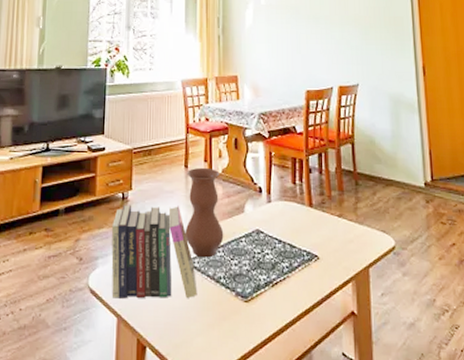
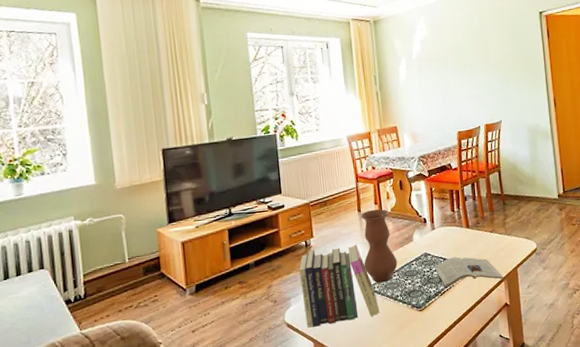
magazine: none [267,240,351,279] -> present [435,256,504,287]

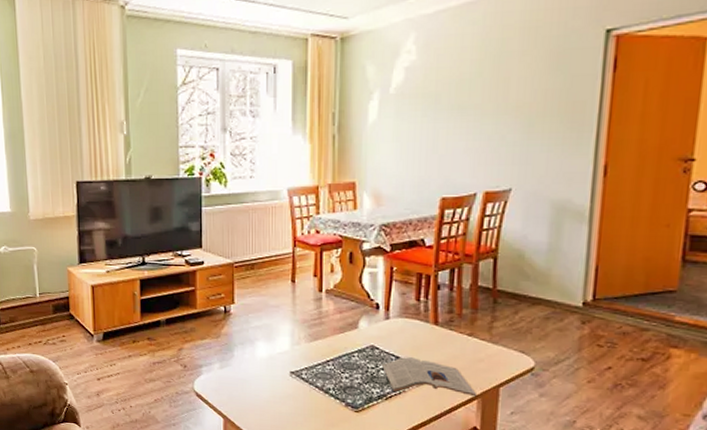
books: present [299,243,380,328] -> none [214,317,305,405]
vase: present [360,209,398,283] -> none [292,282,334,371]

